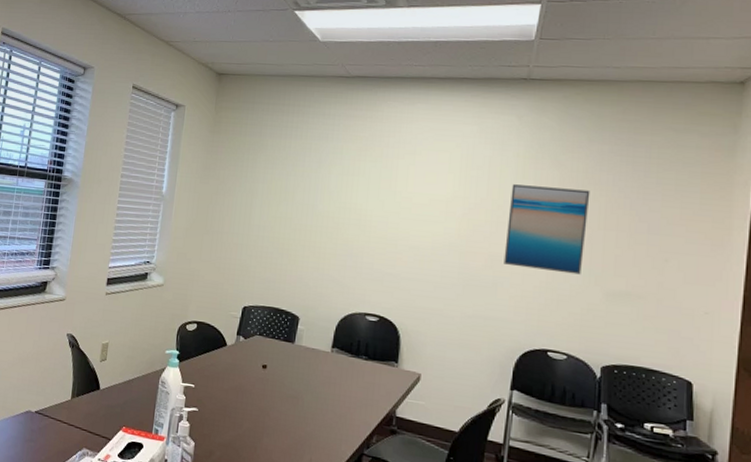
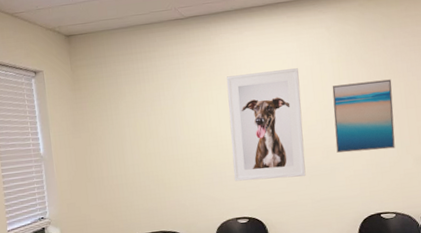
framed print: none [371,149,475,284] -> present [226,68,306,182]

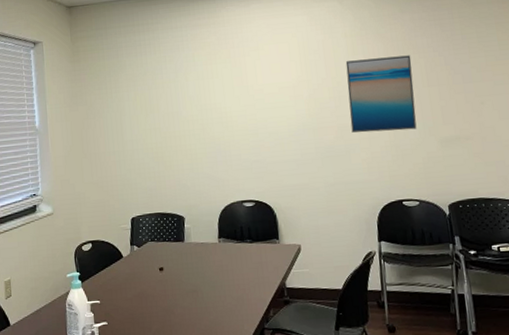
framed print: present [226,68,306,182] -> none [232,42,318,161]

